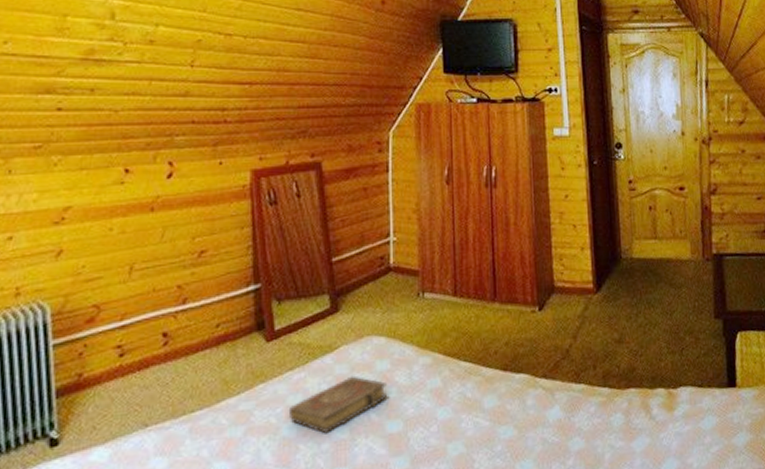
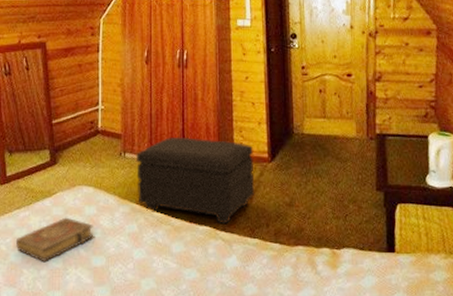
footstool: none [438,269,579,370] -> present [136,136,255,225]

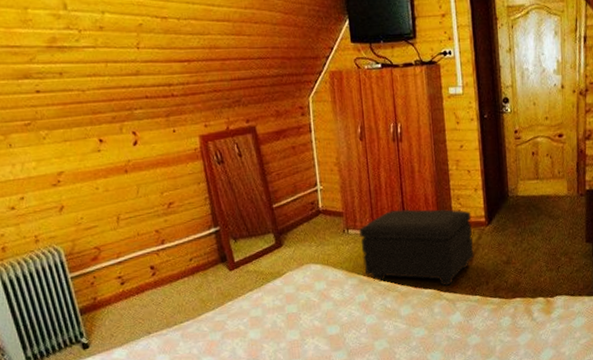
book: present [15,217,95,263] -> none [252,294,328,336]

